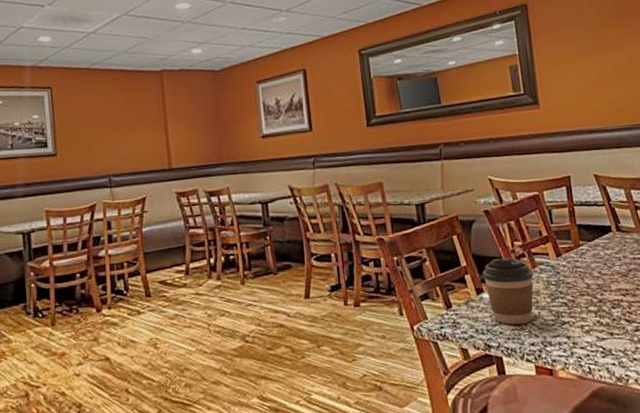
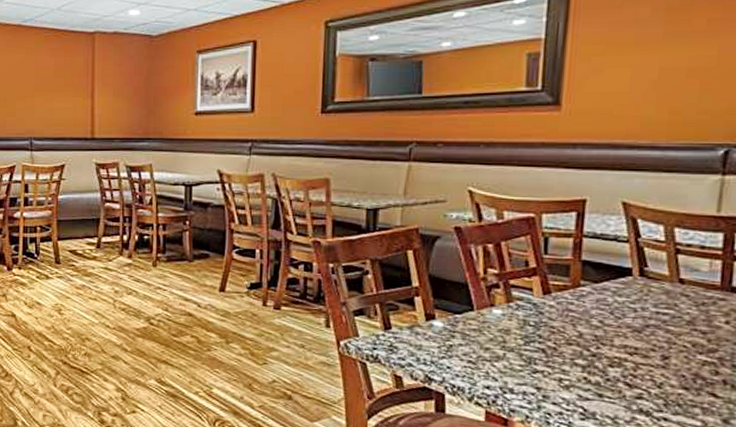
coffee cup: present [482,258,534,325] -> none [437,284,507,363]

